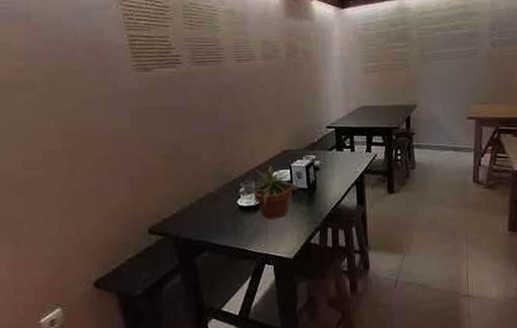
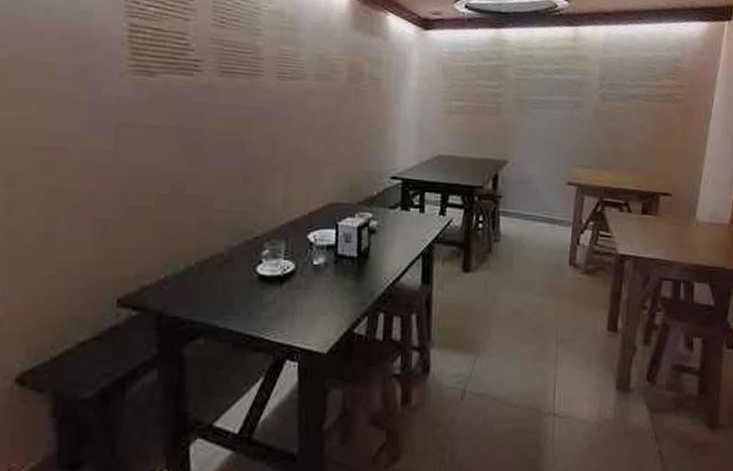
potted plant: present [247,164,299,219] -> none [272,220,346,296]

